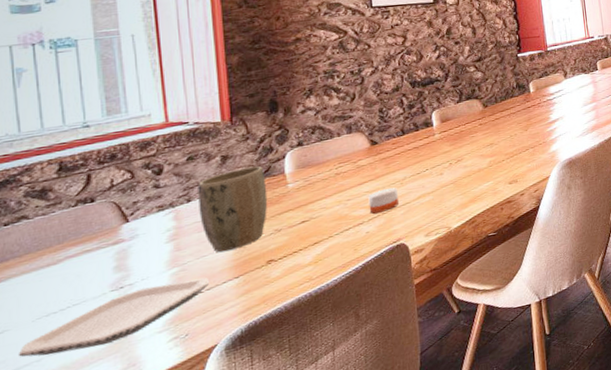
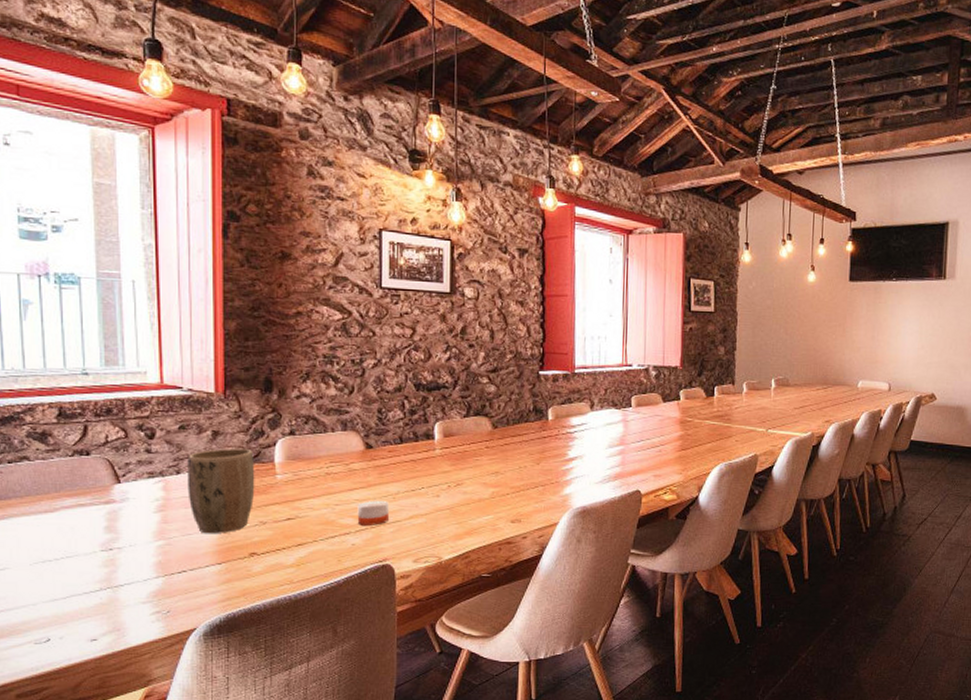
plate: present [18,278,209,357] -> none [16,555,192,604]

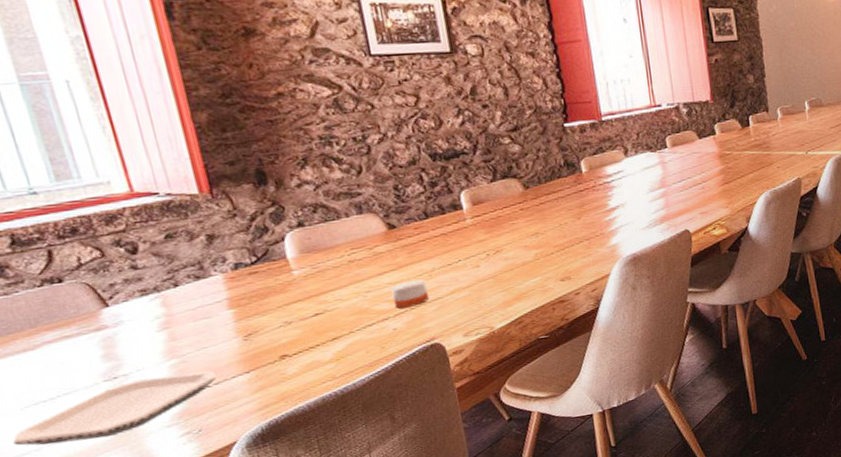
plate: none [16,555,192,604] -> present [12,371,217,446]
plant pot: present [187,448,255,534] -> none [183,248,273,344]

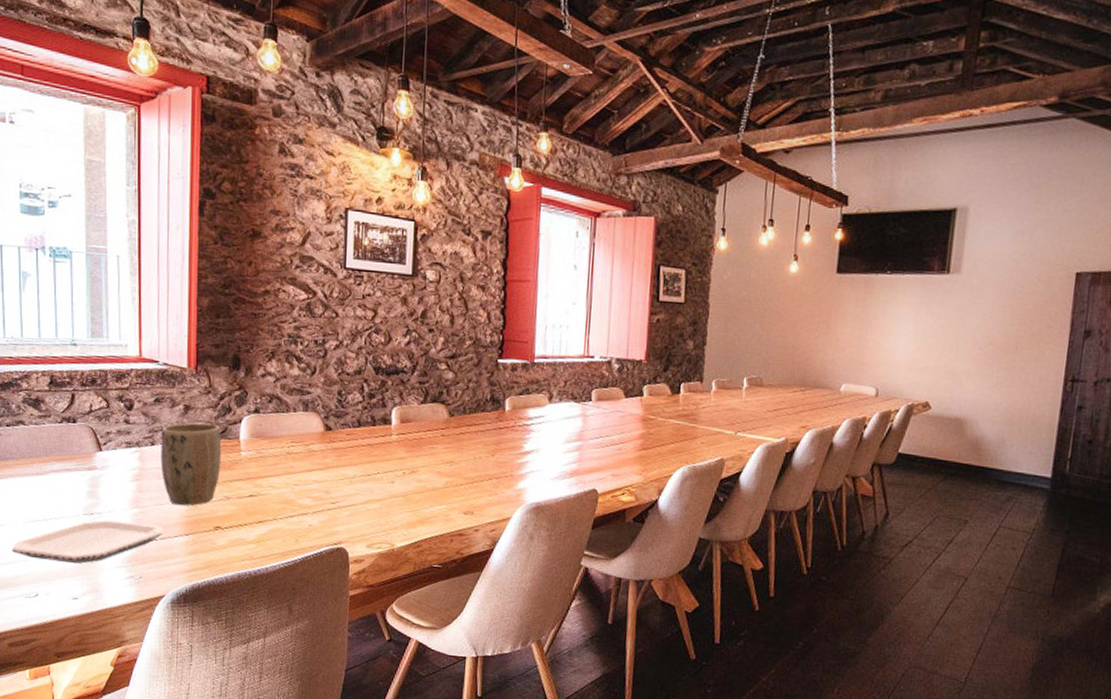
plant pot: none [183,248,273,344] -> present [160,423,222,506]
candle: present [391,279,429,309] -> none [315,482,345,508]

